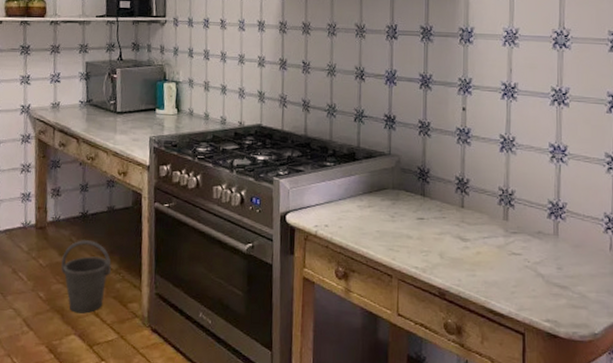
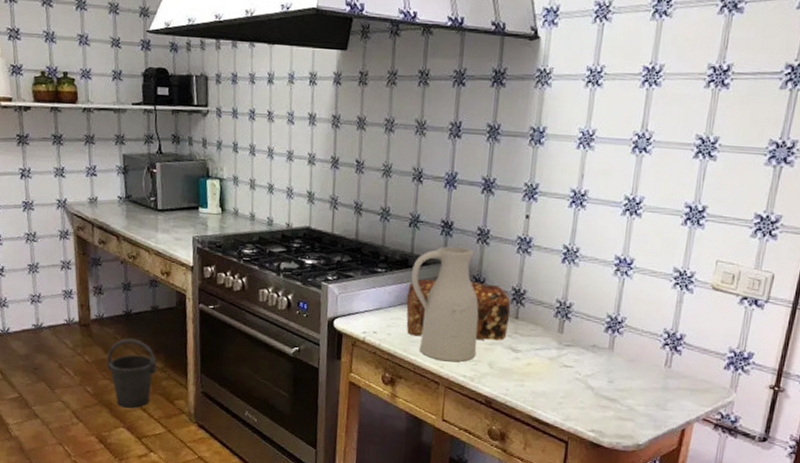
bread loaf: none [356,170,456,231] -> present [406,278,511,341]
ceramic pitcher: none [359,138,426,254] -> present [411,246,479,362]

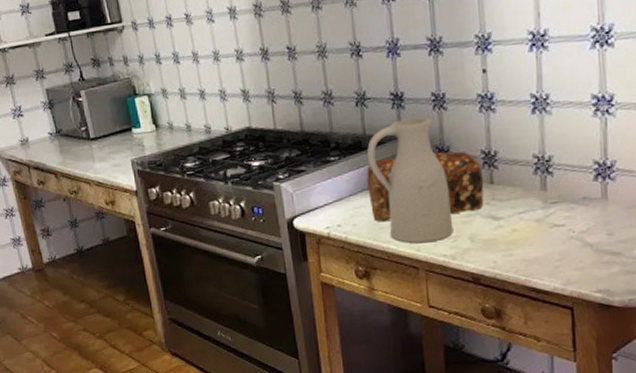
bucket: present [107,338,157,408] -> none [67,275,119,348]

